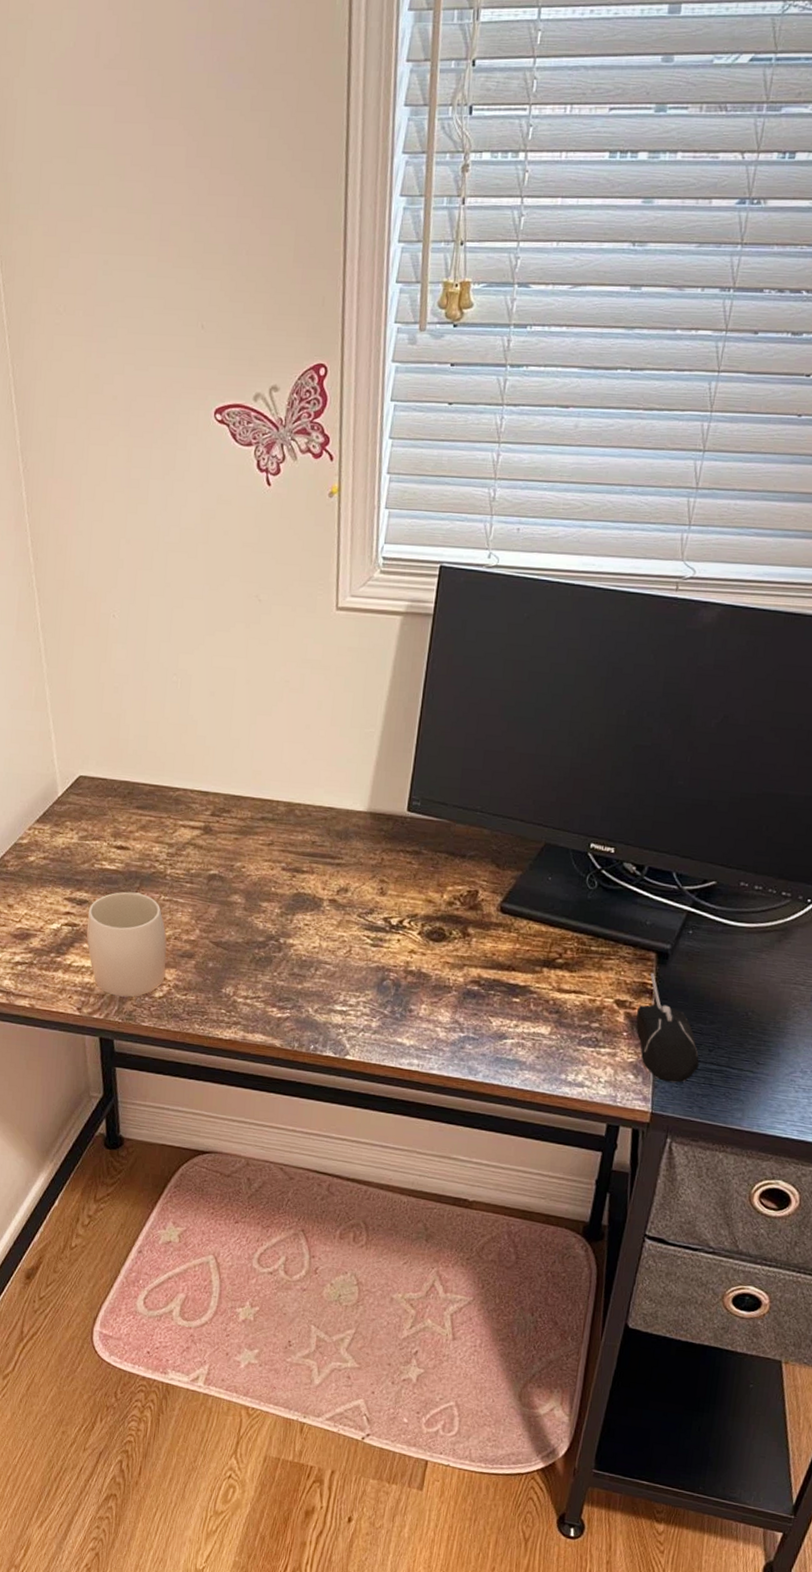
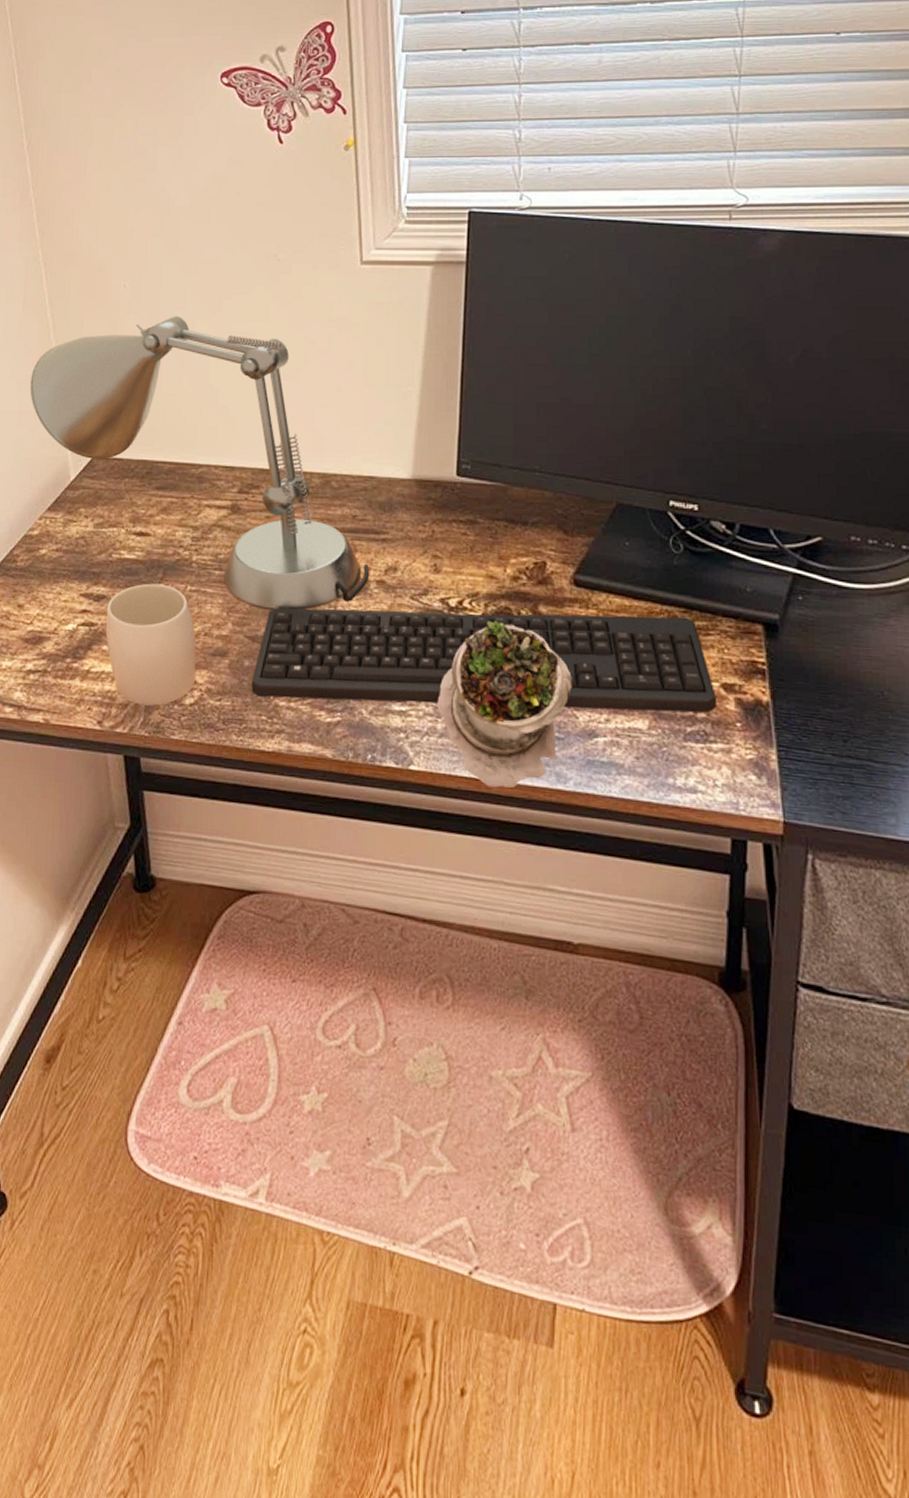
desk lamp: none [22,648,324,922] -> present [30,316,370,611]
computer keyboard: none [213,919,610,1023] -> present [251,608,717,713]
succulent plant: none [373,939,490,1077] -> present [437,621,572,788]
computer mouse: present [636,972,699,1083] -> none [748,648,833,783]

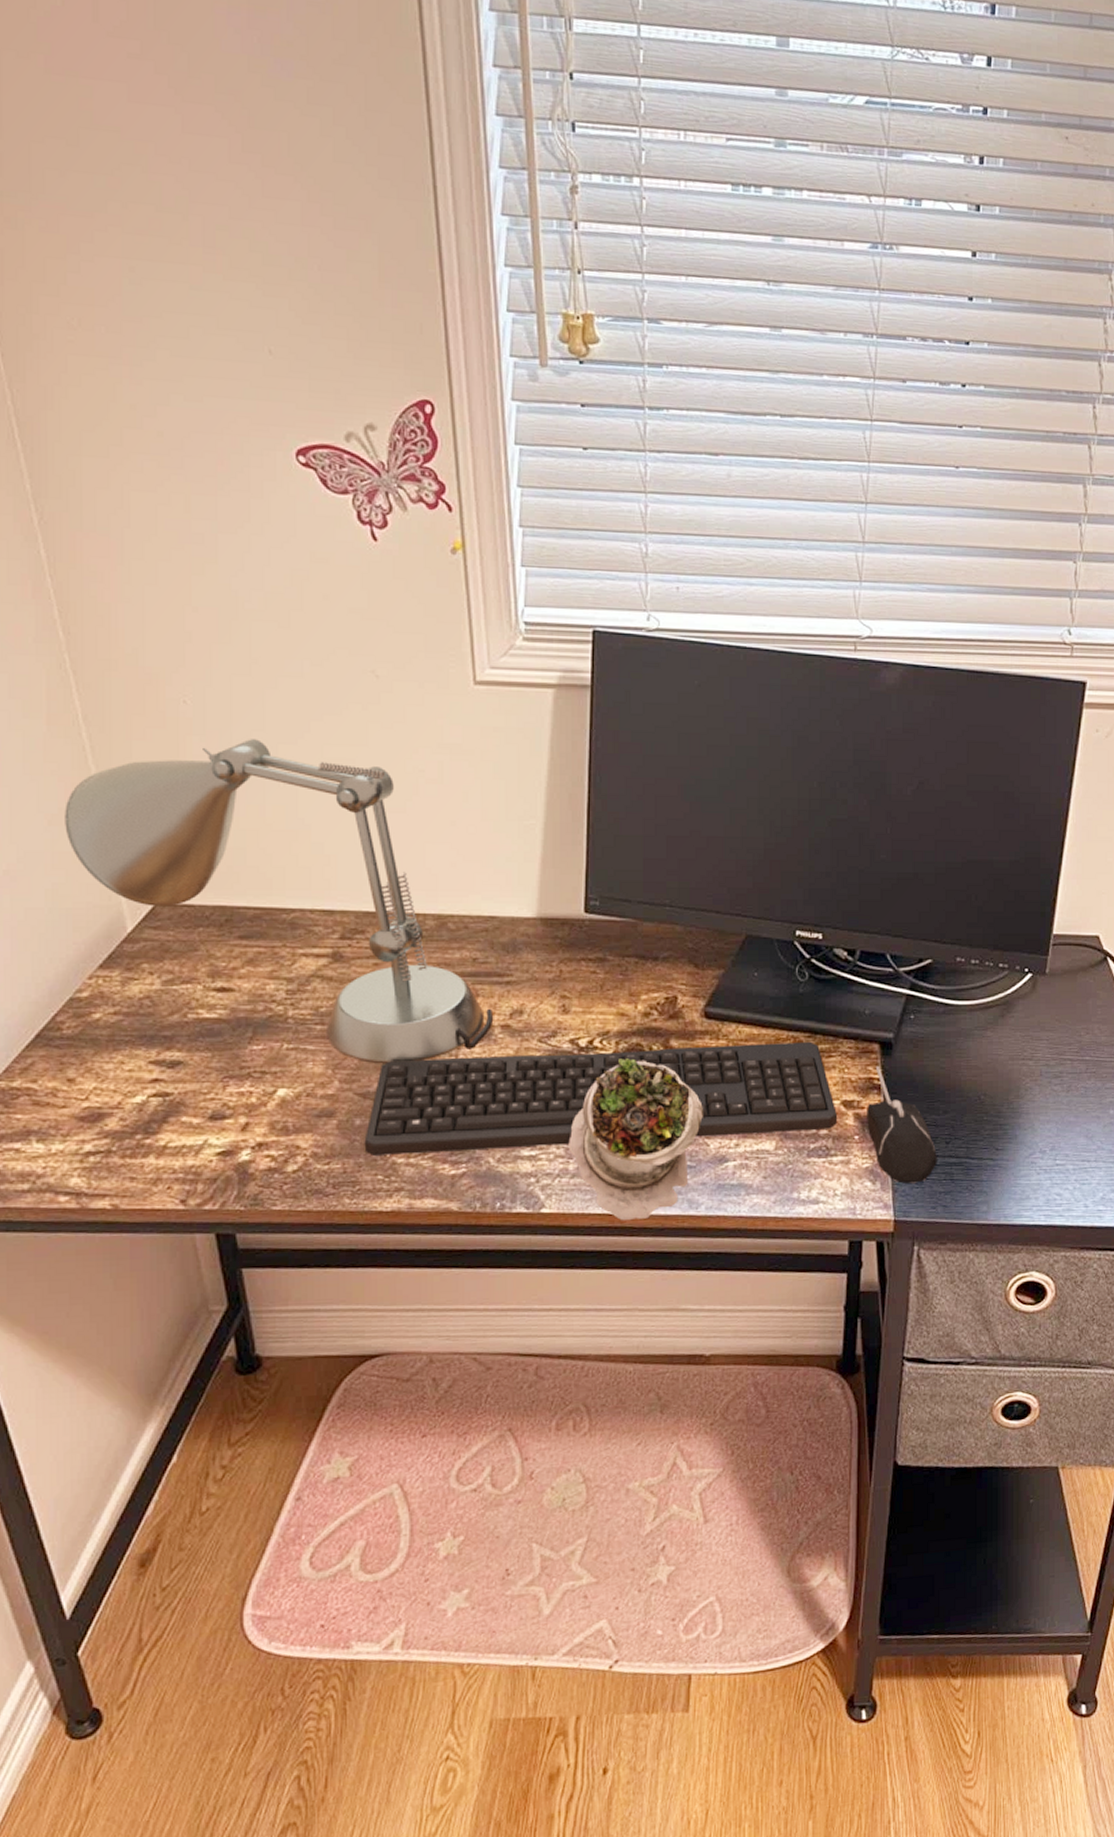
mug: present [105,583,197,706] -> none [184,1044,299,1178]
computer mouse: none [748,648,833,783] -> present [866,1065,937,1184]

